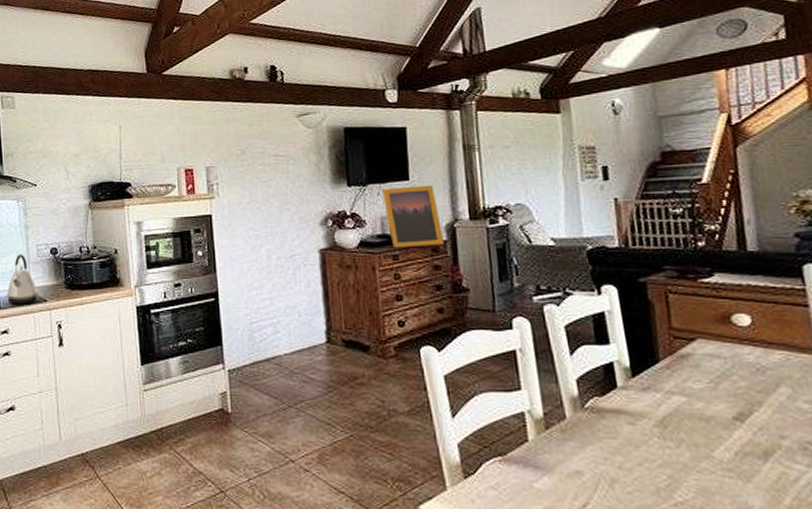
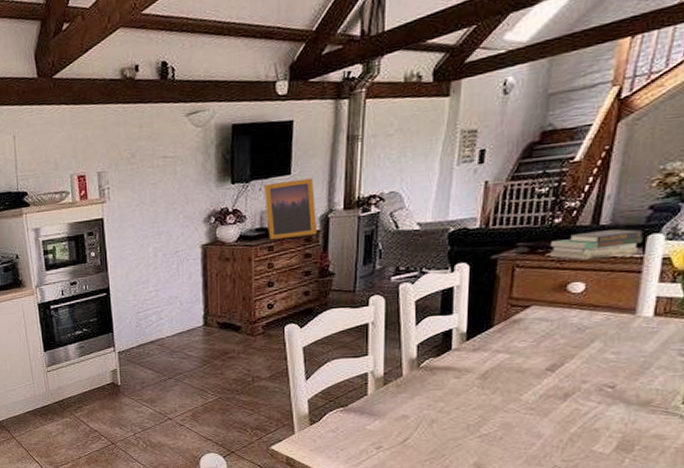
books: none [700,257,799,289] -> present [550,229,643,261]

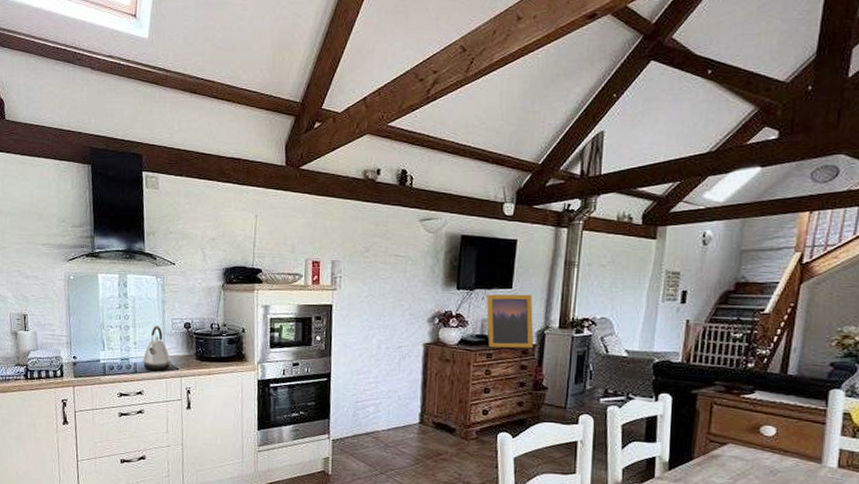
books: present [550,229,643,261] -> none [744,379,826,407]

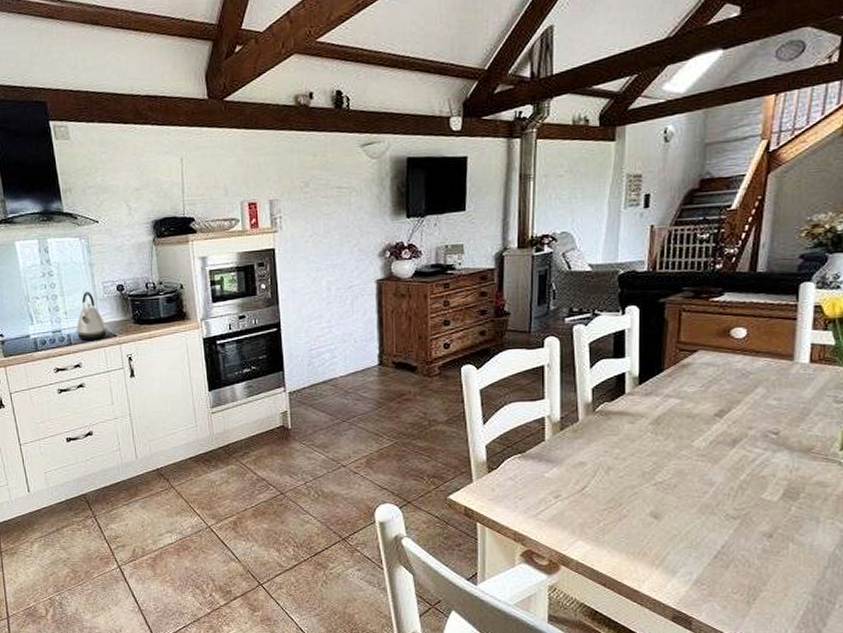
picture frame: present [486,294,534,349] -> none [439,215,493,277]

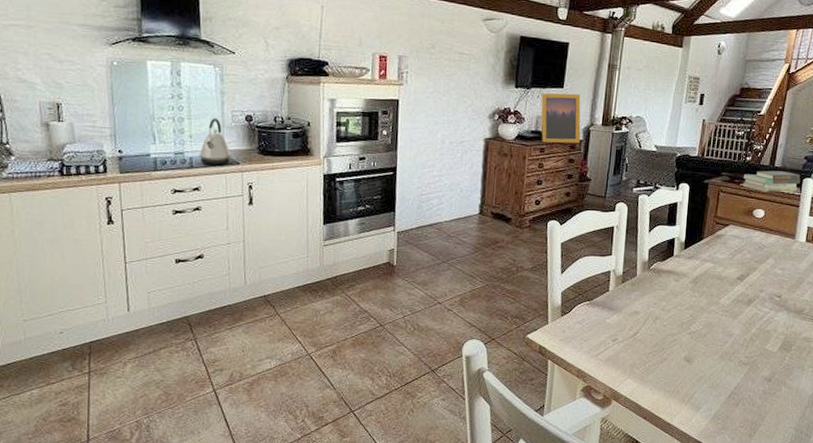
picture frame: none [439,215,493,277] -> present [541,93,581,144]
books: none [713,277,796,306] -> present [743,170,801,193]

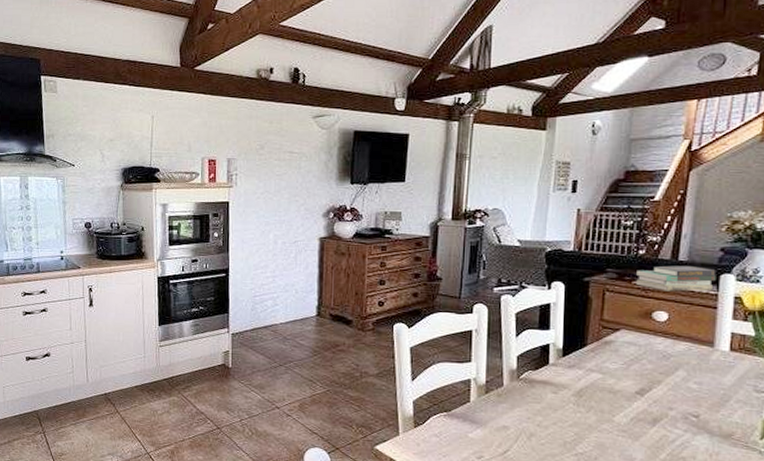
kettle: present [199,118,232,166] -> none [44,226,73,270]
picture frame: present [541,93,581,144] -> none [380,187,428,241]

